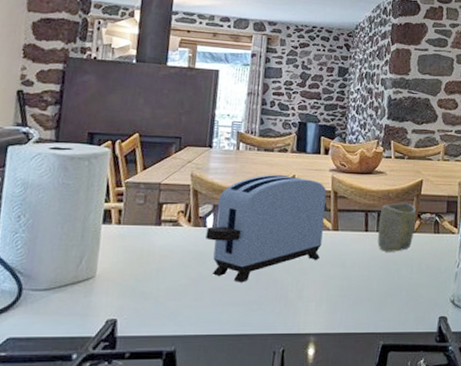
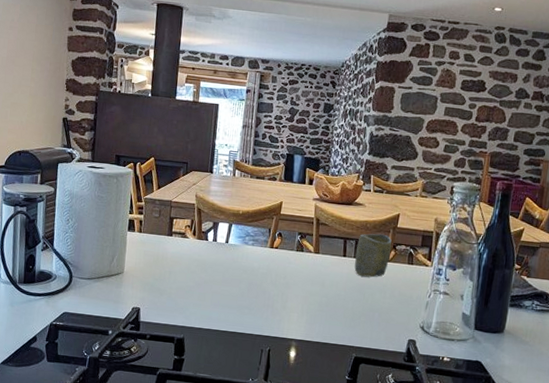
toaster: present [206,174,328,283] -> none [207,199,311,290]

